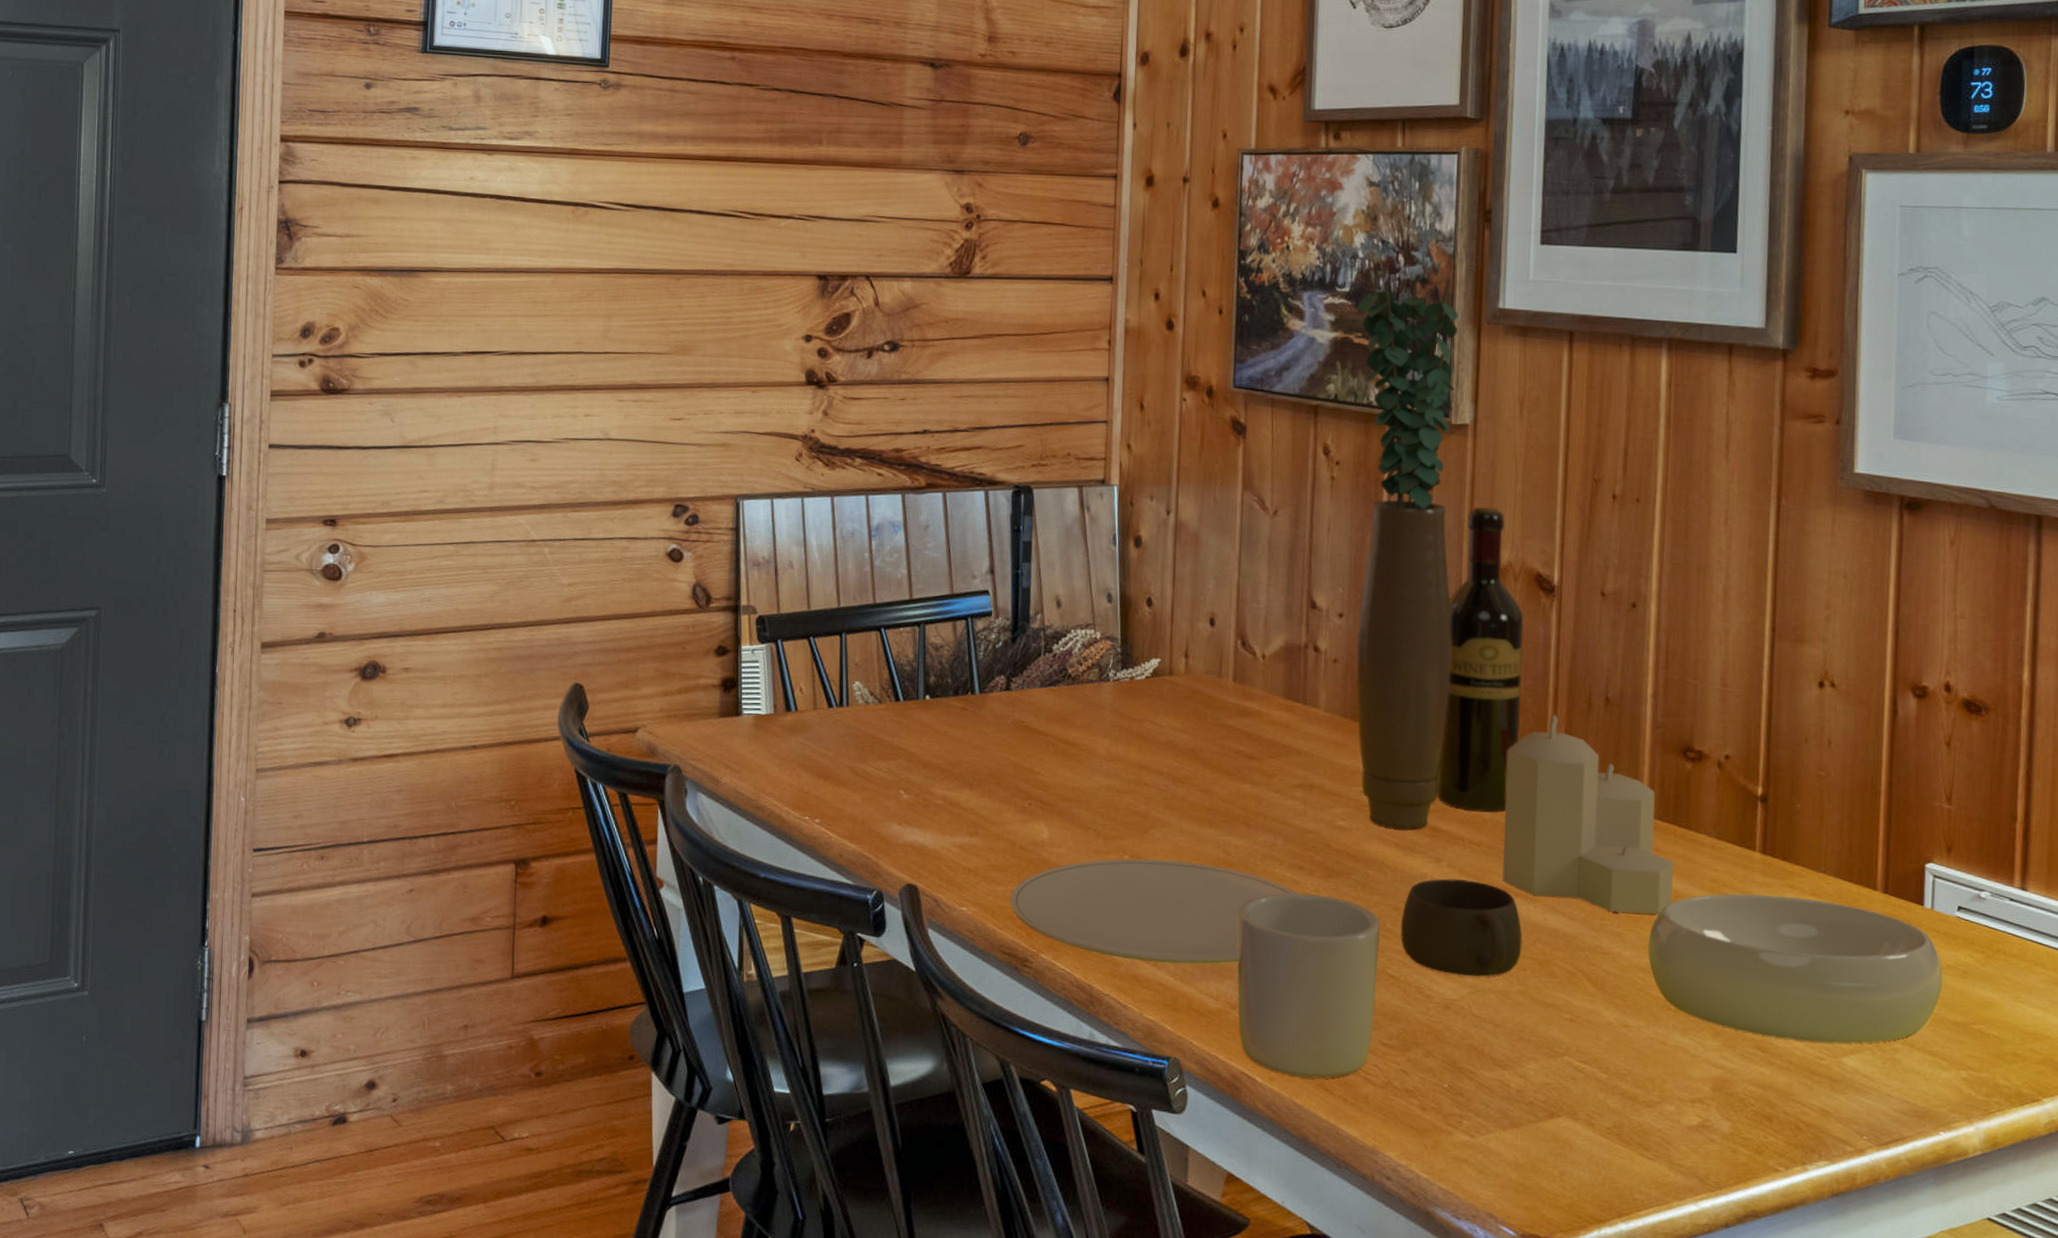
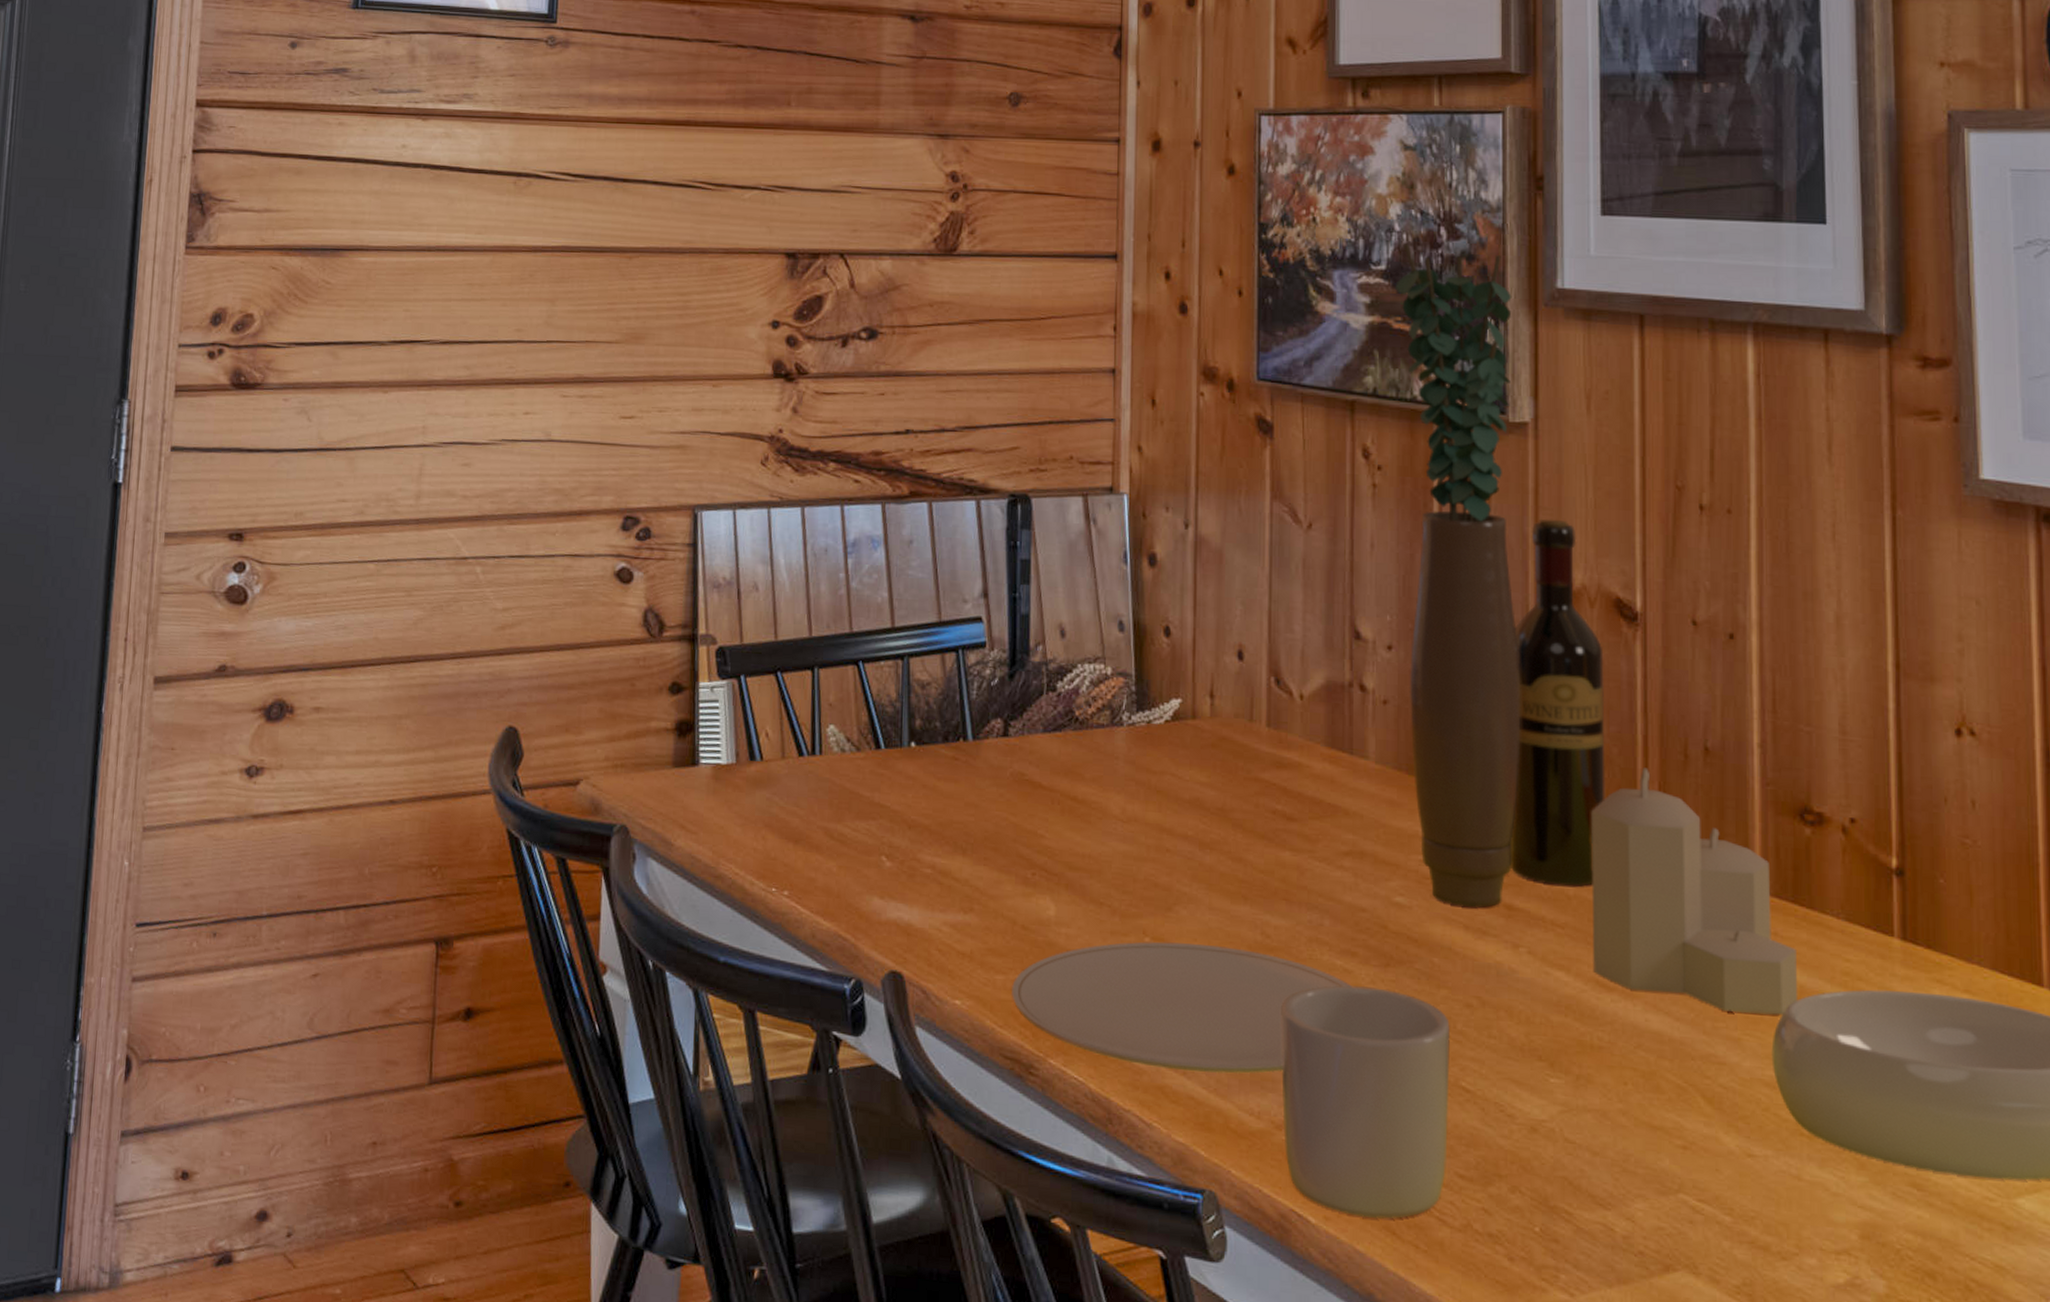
cup: present [1401,878,1523,977] -> none [1475,968,1621,1092]

